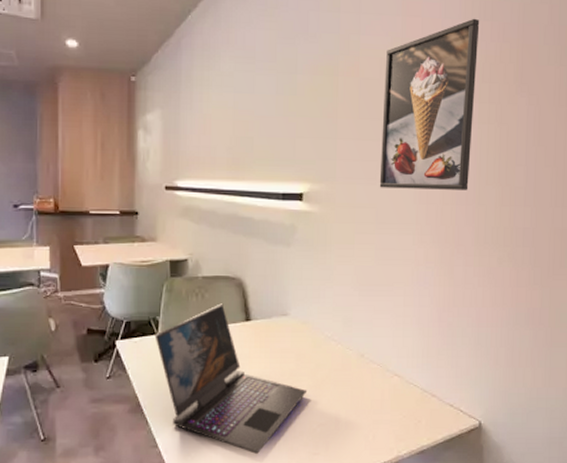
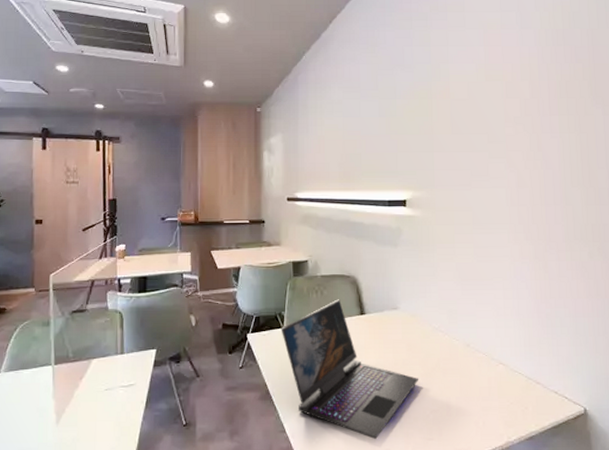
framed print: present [379,18,480,190] -> none [472,44,555,193]

